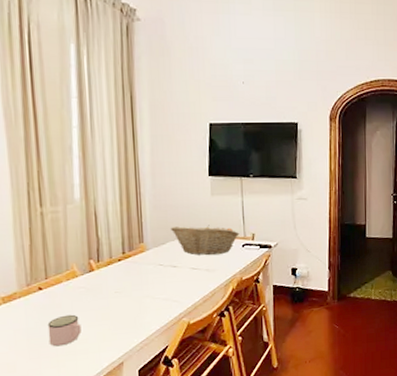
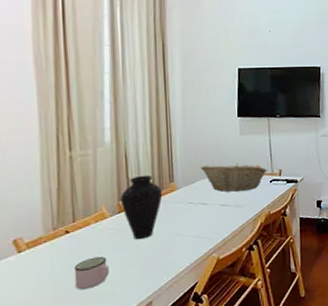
vase: none [90,234,133,300] -> present [119,174,163,240]

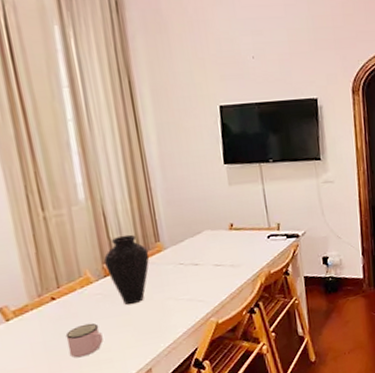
fruit basket: present [200,163,267,192] -> none [187,217,264,251]

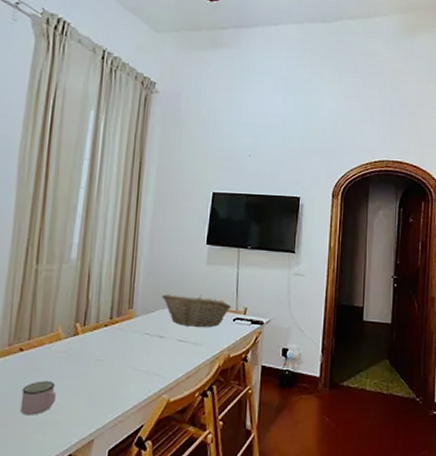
vase: present [103,234,150,305] -> none [76,297,120,368]
fruit basket: none [187,217,264,251] -> present [161,294,232,328]

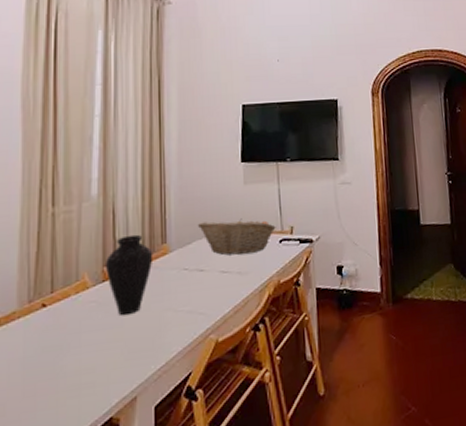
mug: present [20,380,56,416] -> none [48,336,89,380]
vase: none [76,297,120,368] -> present [104,234,153,316]

